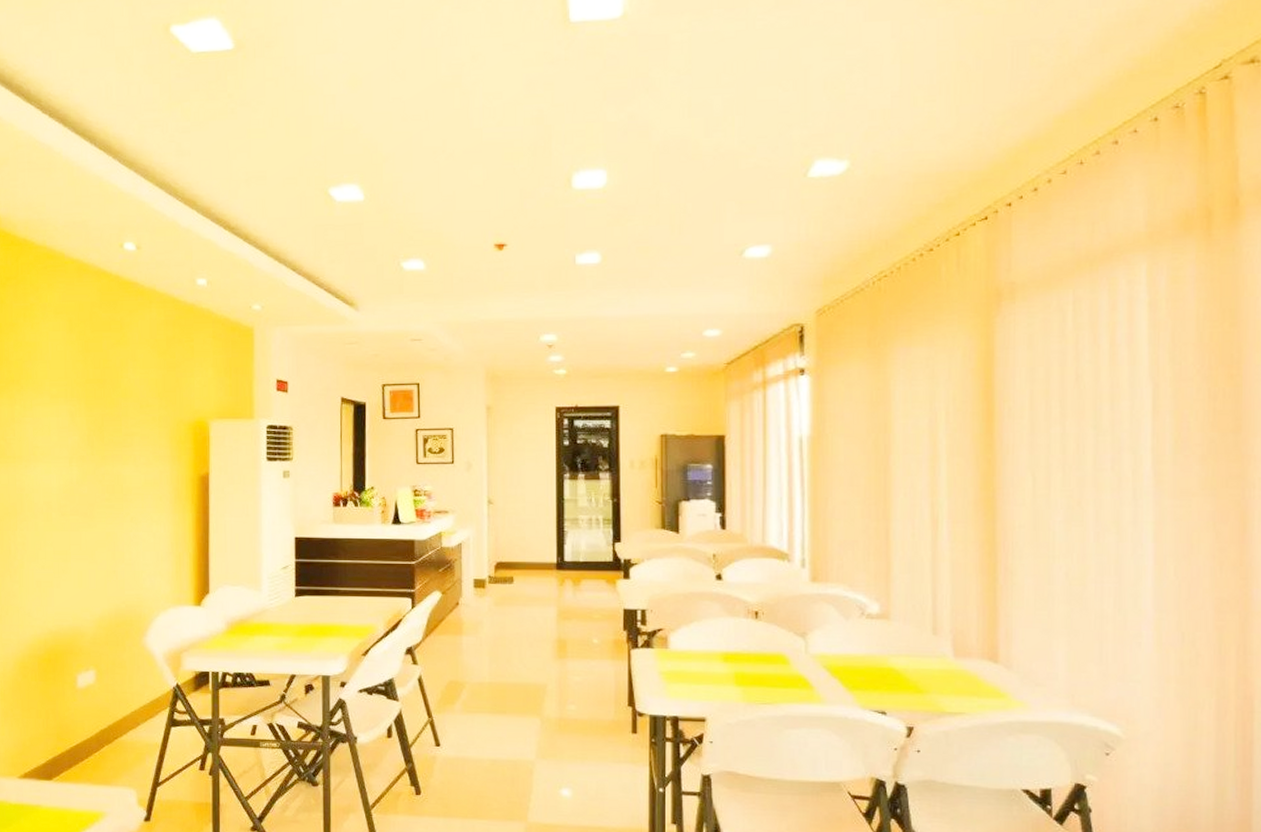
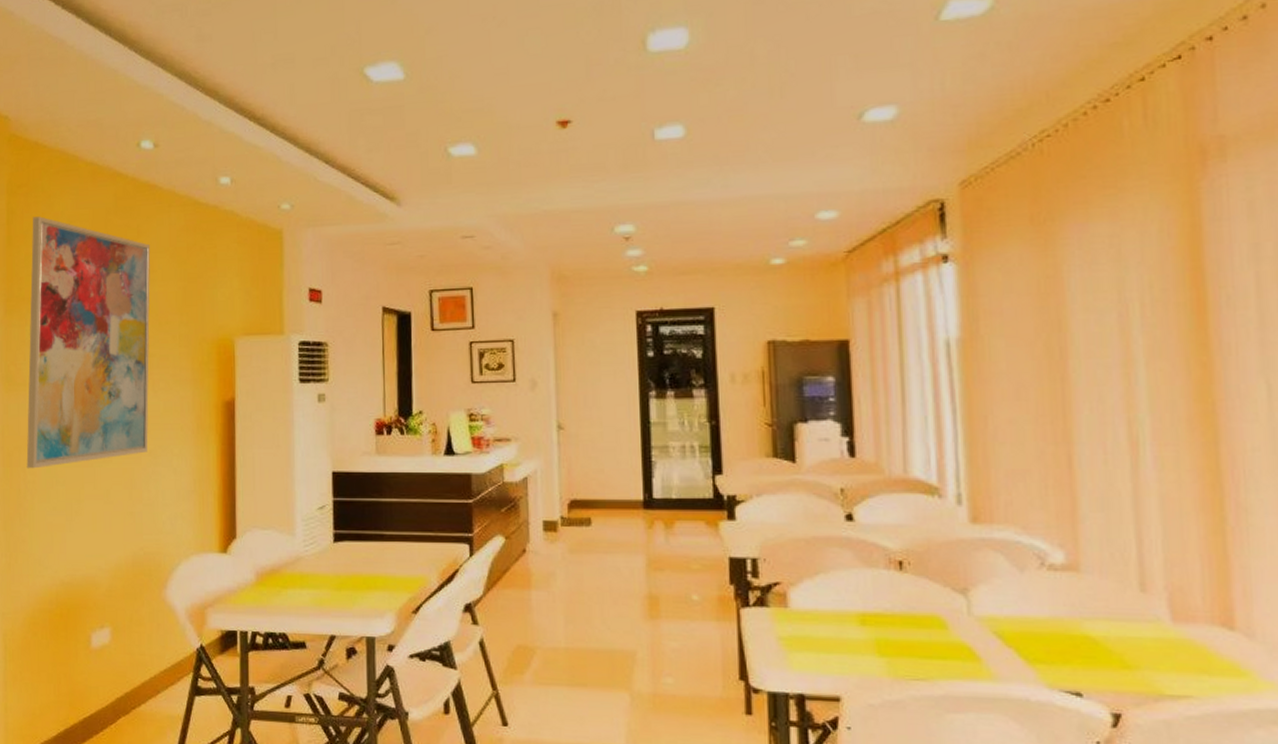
wall art: none [16,307,133,532] -> present [26,216,151,469]

